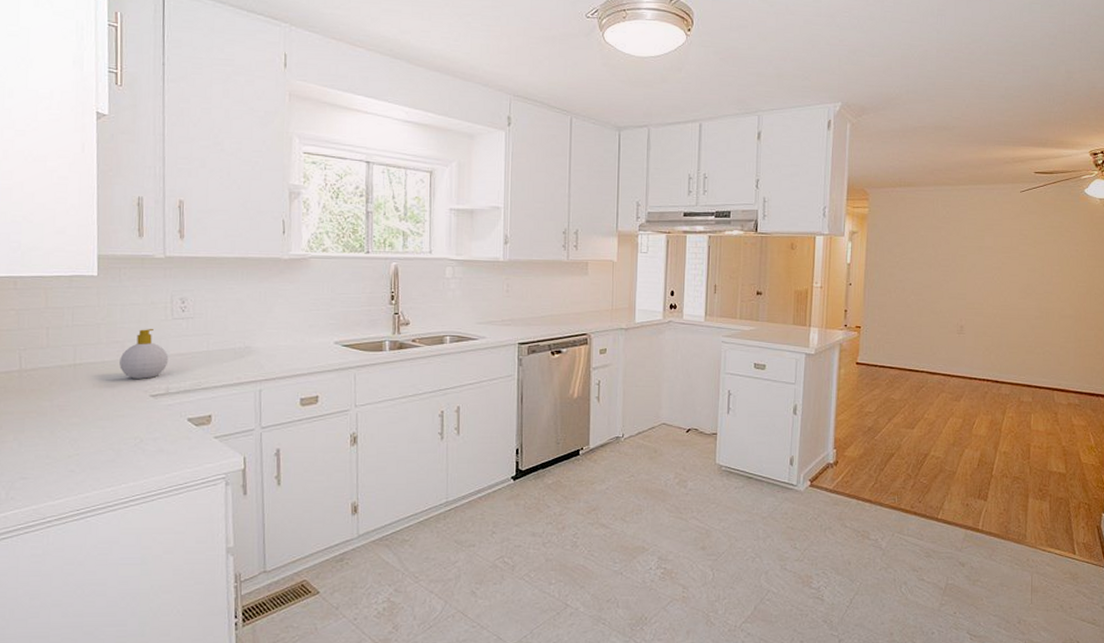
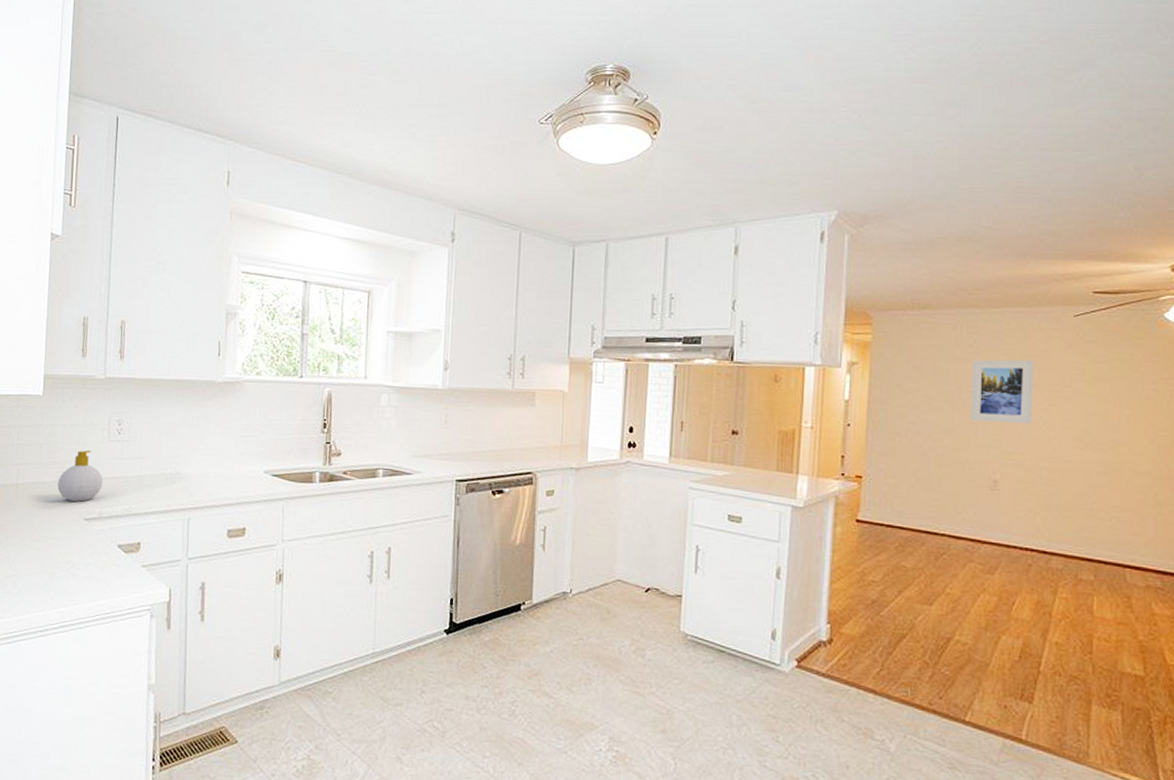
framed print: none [943,227,990,279] -> present [969,359,1033,423]

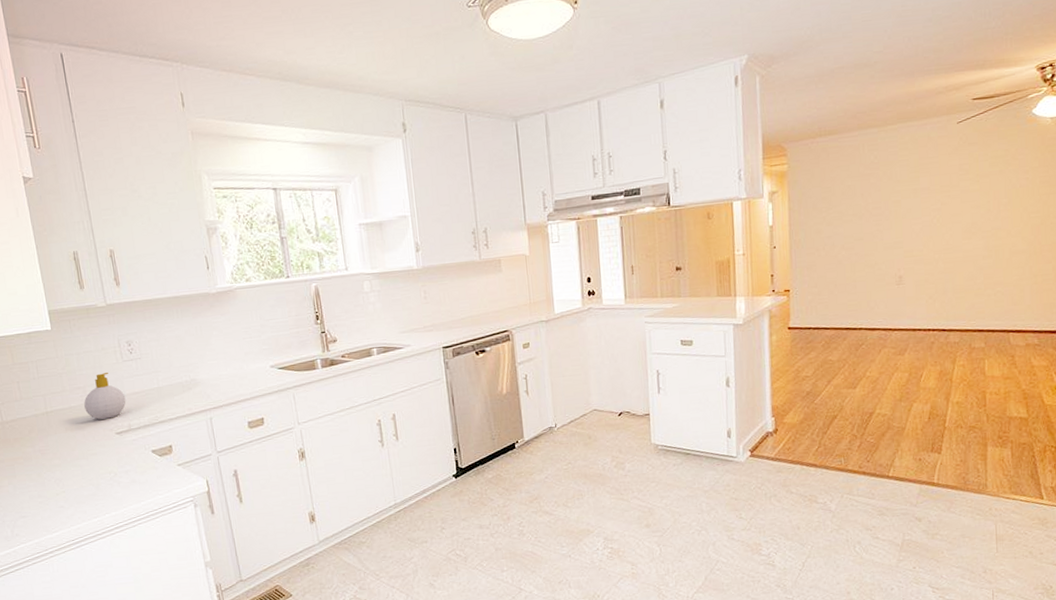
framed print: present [969,359,1033,423] -> none [874,167,927,228]

